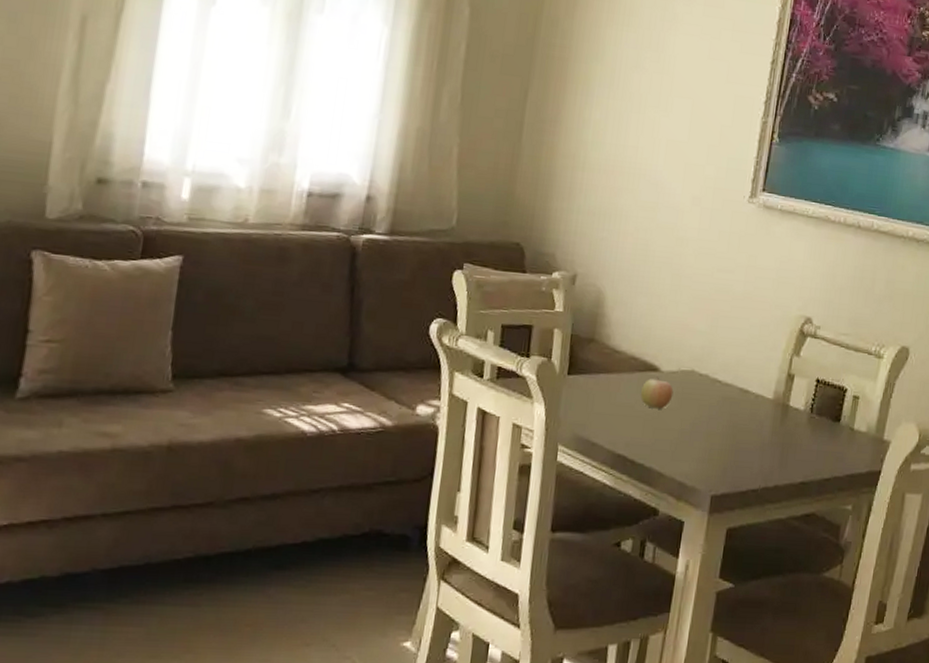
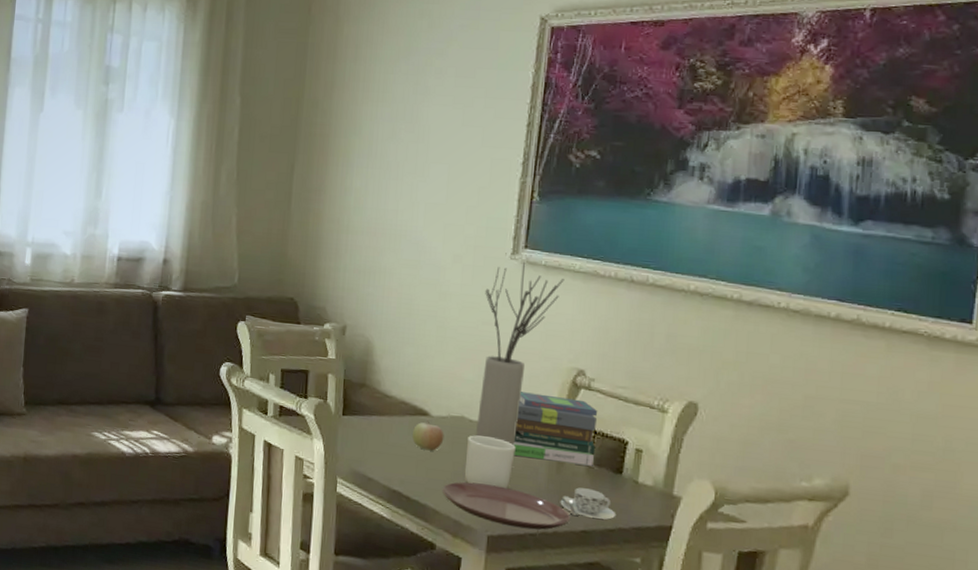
plate: none [668,440,792,486] -> present [442,481,571,530]
mug: none [691,390,743,445] -> present [464,435,516,490]
vase: none [704,206,798,398] -> present [475,262,565,445]
books: none [741,342,822,416] -> present [513,391,598,466]
teacup: none [782,438,833,469] -> present [560,487,617,520]

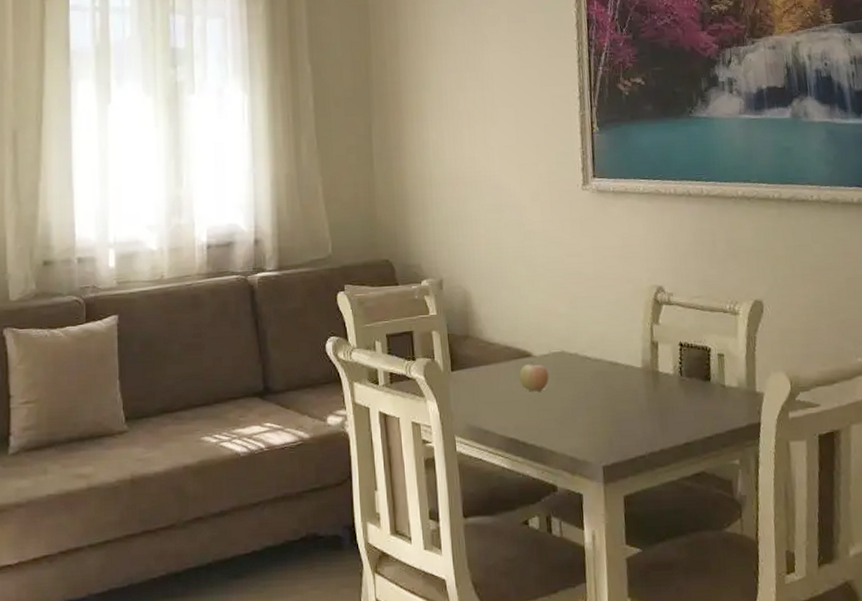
plate: present [442,481,571,530] -> none [554,414,674,453]
mug: present [464,435,516,490] -> none [570,367,616,417]
vase: present [475,262,565,445] -> none [565,191,632,371]
books: present [513,391,598,466] -> none [610,315,685,381]
teacup: present [560,487,617,520] -> none [661,401,712,430]

